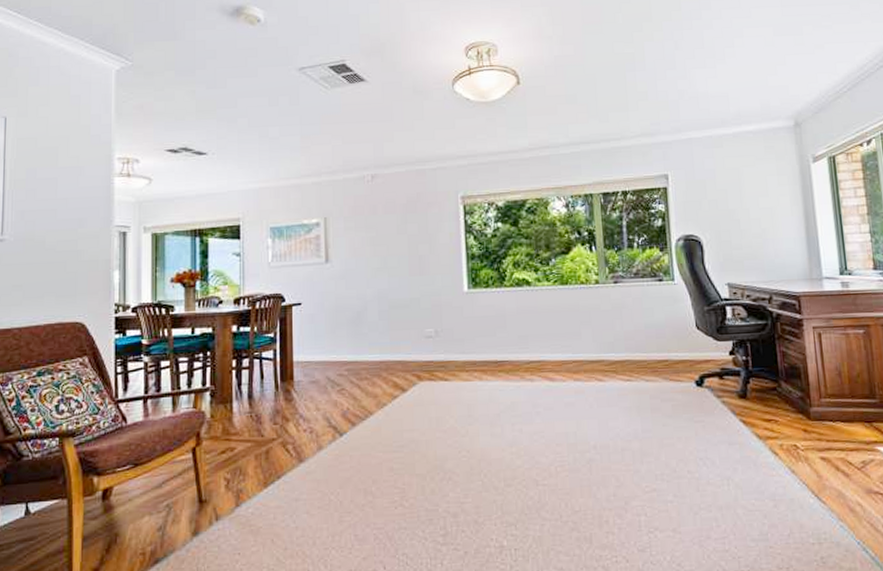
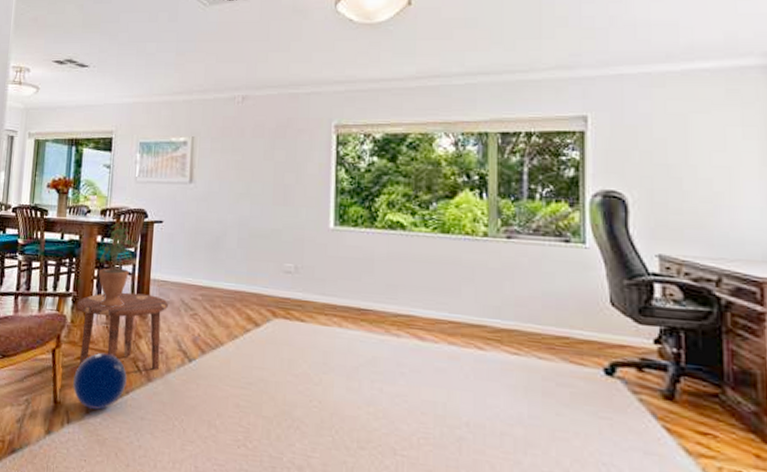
side table: none [216,377,315,459] -> present [77,292,169,370]
ball: none [219,442,277,501] -> present [73,352,127,410]
potted plant: none [236,308,277,396] -> present [98,221,137,308]

